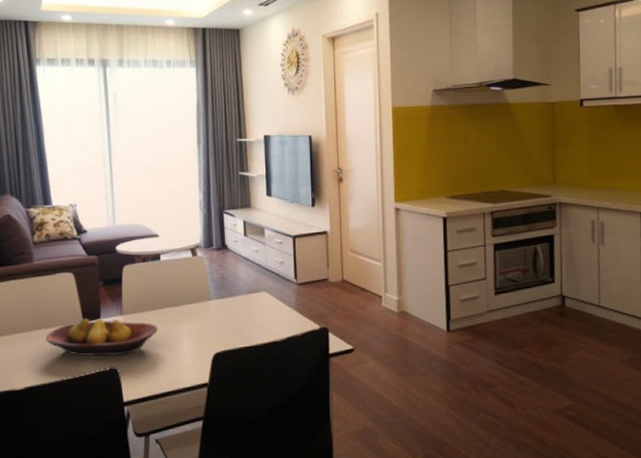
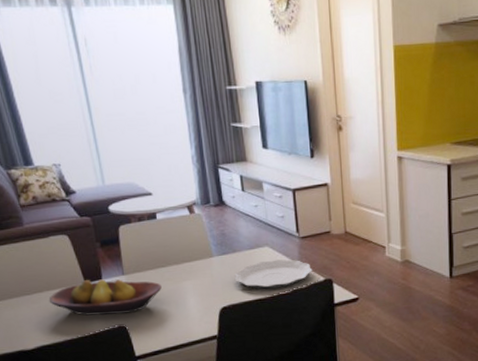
plate: none [231,305,309,335] -> present [235,259,313,289]

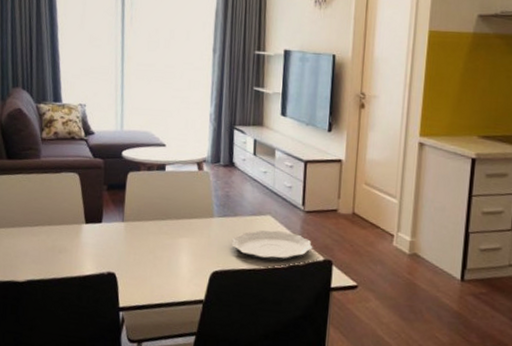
fruit bowl: present [49,279,162,316] -> none [48,221,158,262]

